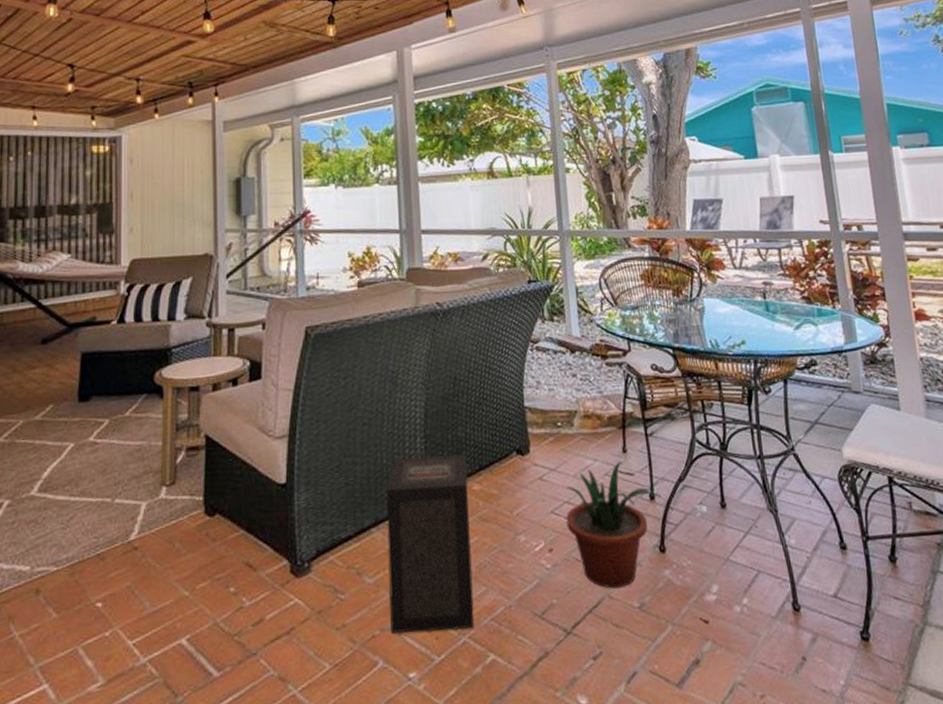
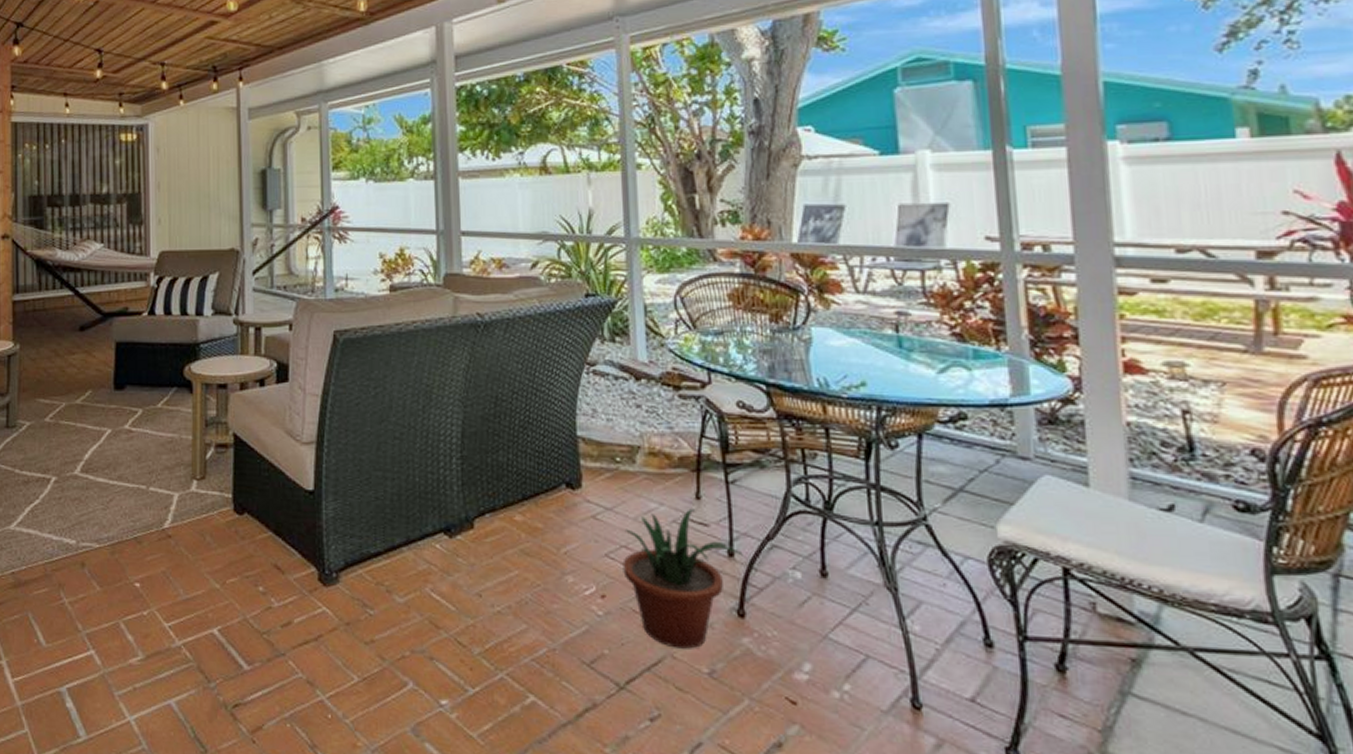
speaker: present [386,454,475,634] -> none [418,477,513,665]

